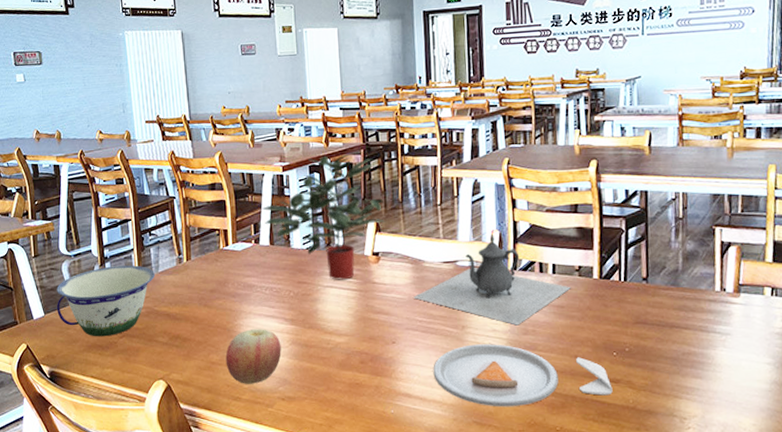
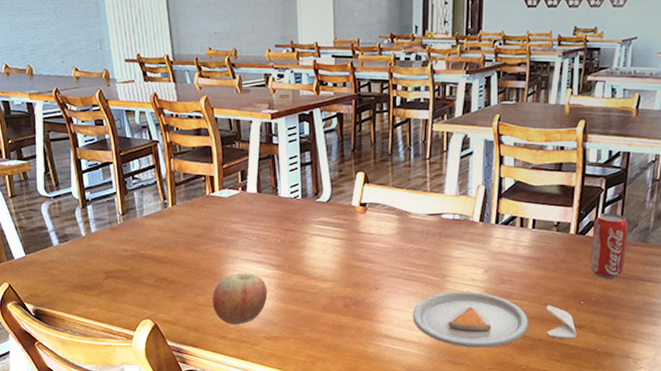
bowl: present [56,265,155,337] -> none [37,209,139,278]
potted plant: present [261,154,387,280] -> none [249,104,375,229]
teapot: present [413,233,571,326] -> none [398,188,548,275]
beverage can: none [617,255,657,327] -> present [590,213,629,279]

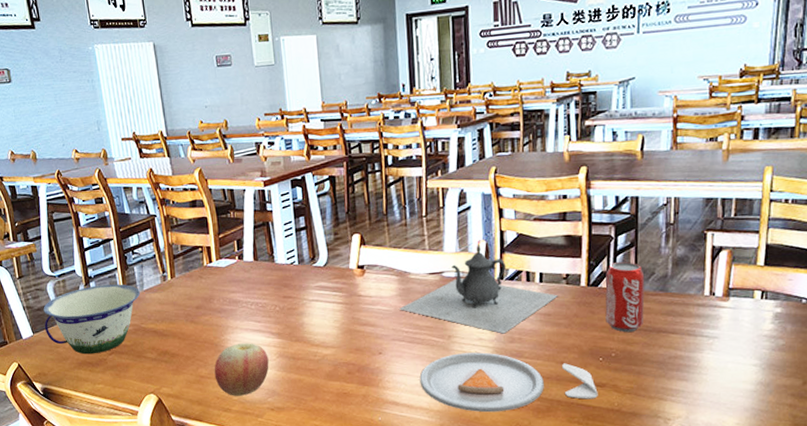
bowl: none [37,209,139,278] -> present [43,284,140,355]
teapot: none [398,188,548,275] -> present [399,244,558,334]

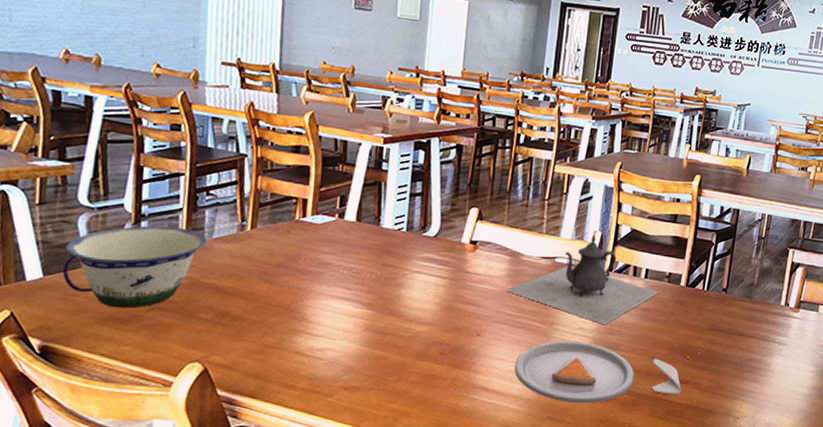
apple: present [214,343,269,396] -> none [282,311,353,371]
beverage can: present [605,262,645,333] -> none [697,267,735,334]

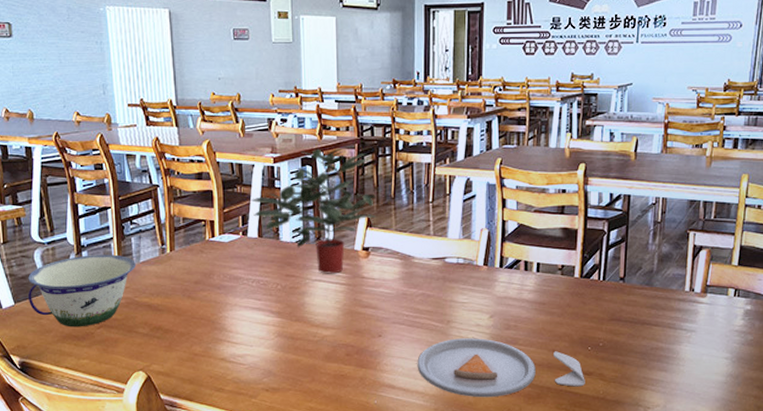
potted plant: none [352,133,491,267] -> present [250,148,378,274]
teapot: present [506,234,659,325] -> none [401,232,553,321]

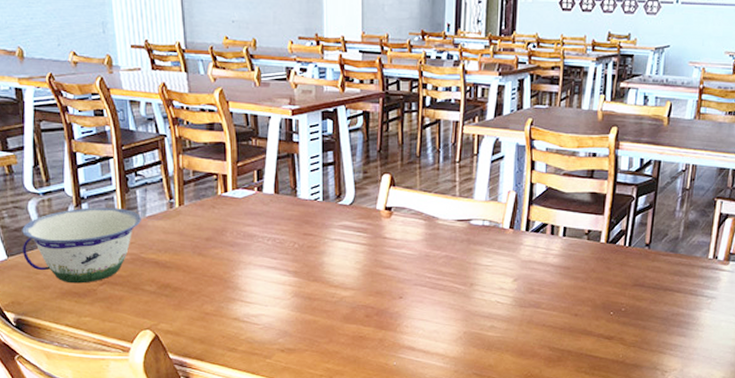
potted plant: present [250,148,378,274] -> none [266,101,402,234]
dinner plate: present [417,338,585,398] -> none [438,301,606,360]

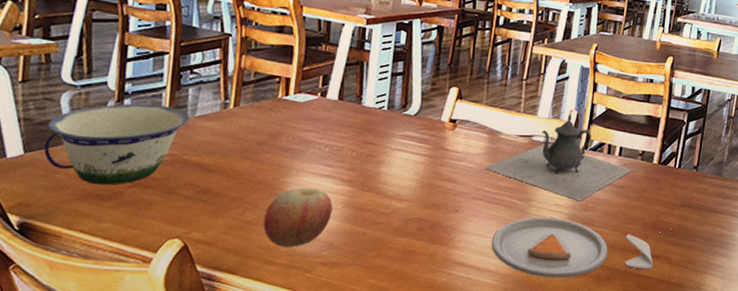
apple: none [221,280,283,335] -> present [263,188,333,247]
teapot: none [424,194,579,284] -> present [484,113,632,202]
dinner plate: none [438,301,606,360] -> present [491,217,653,278]

